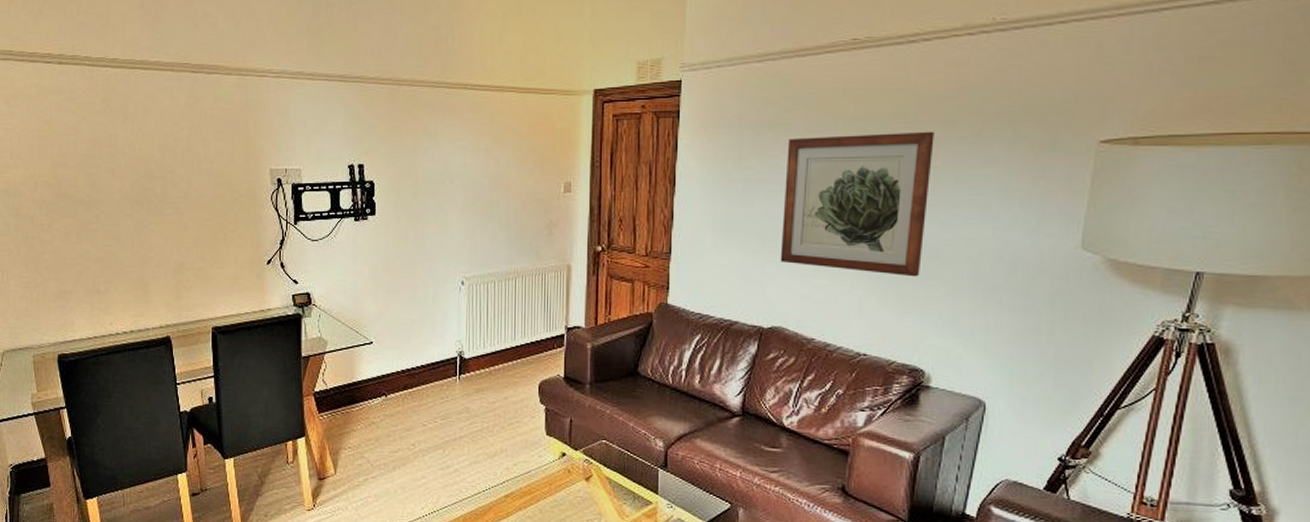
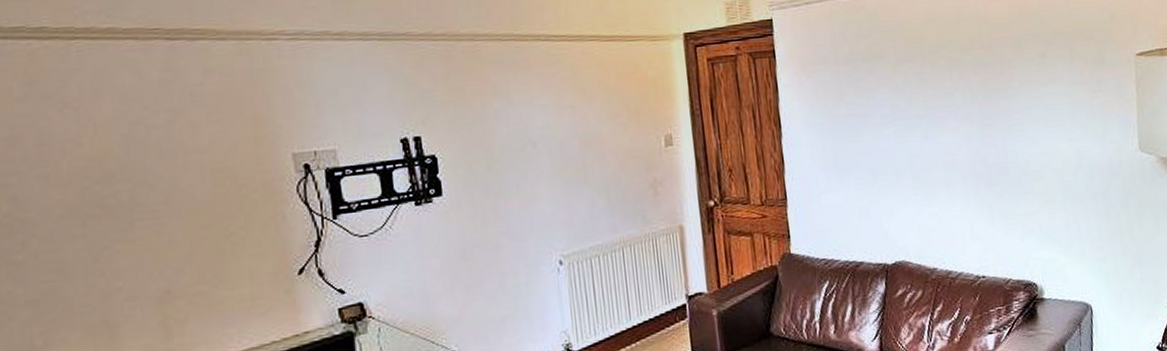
wall art: present [780,131,934,277] -> none [882,55,1018,196]

